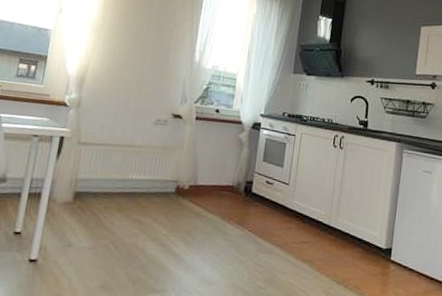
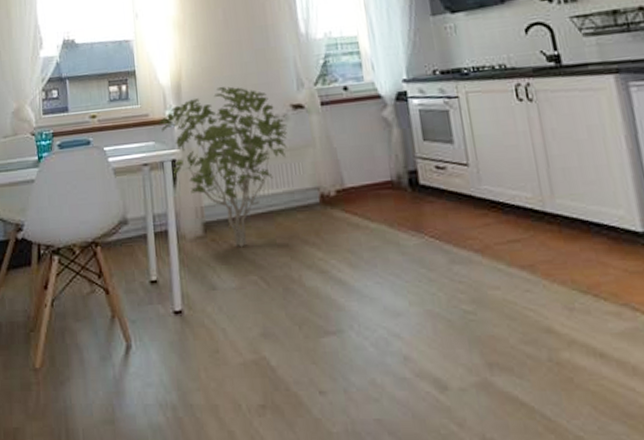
shrub: none [56,87,166,217] -> present [158,86,288,248]

